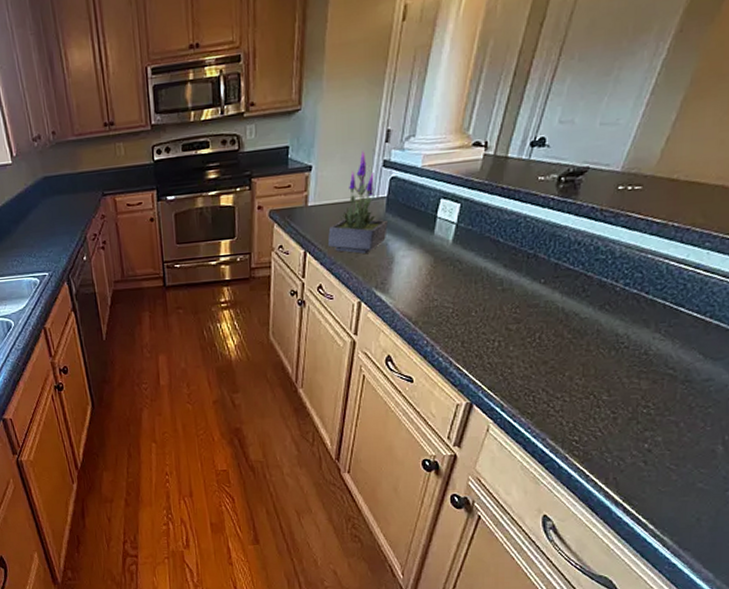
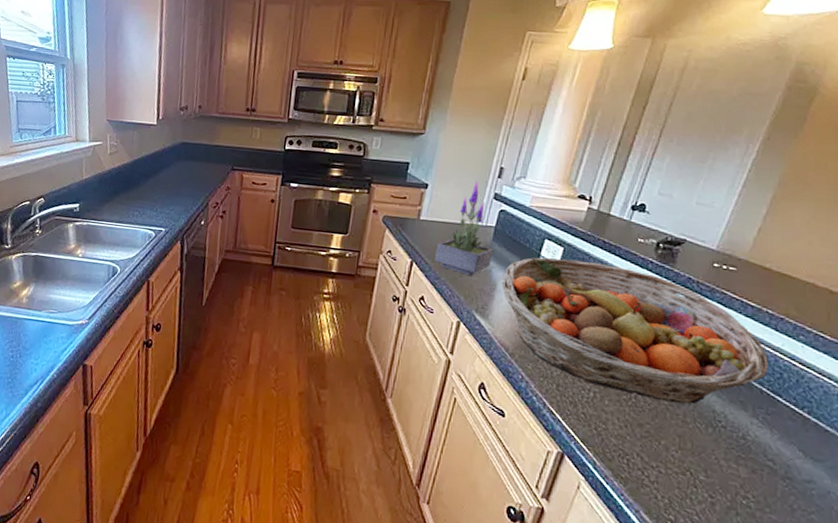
fruit basket: none [400,211,673,336] -> present [502,257,768,405]

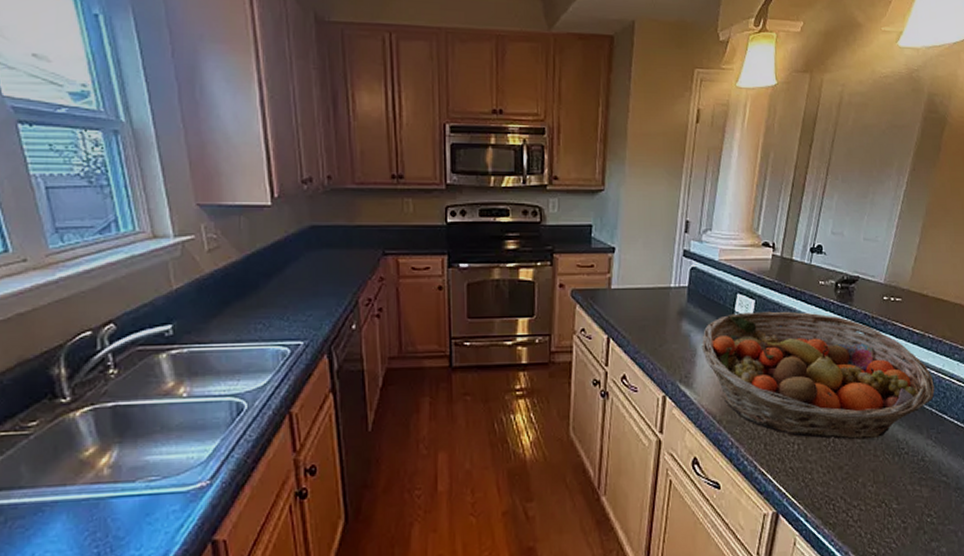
potted plant: present [434,181,493,275] -> none [631,239,690,344]

